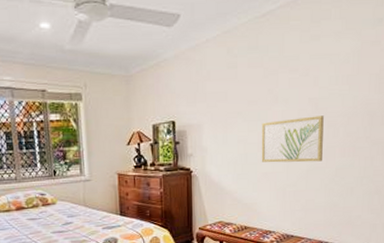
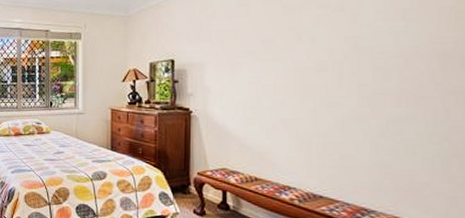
wall art: present [261,115,324,163] -> none [278,56,367,110]

